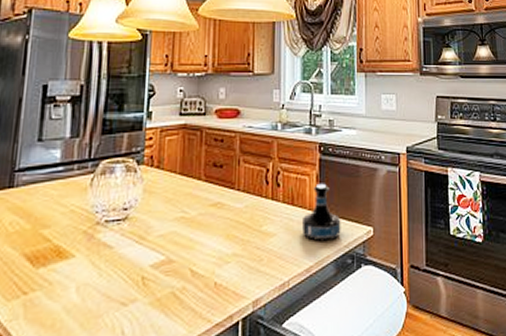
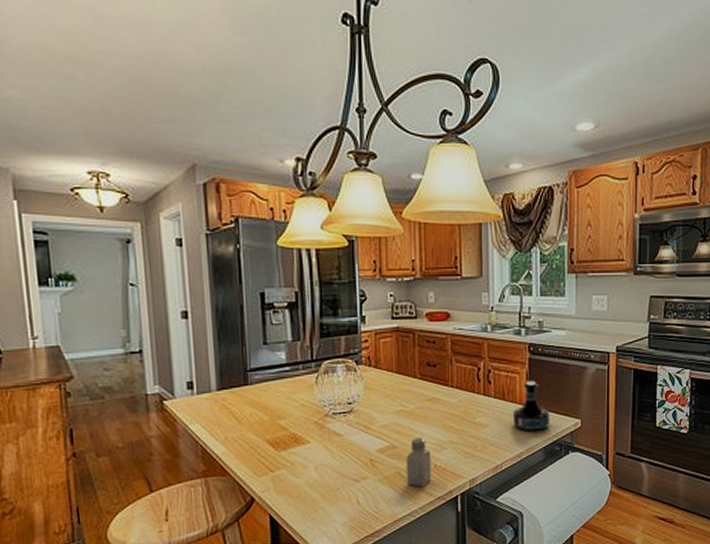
saltshaker: none [182,249,212,311] -> present [406,437,432,487]

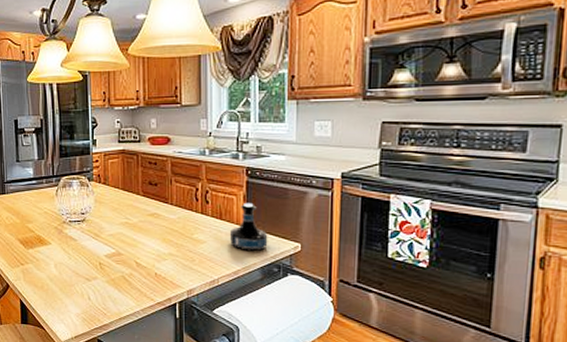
saltshaker: present [406,437,432,487] -> none [130,248,153,292]

